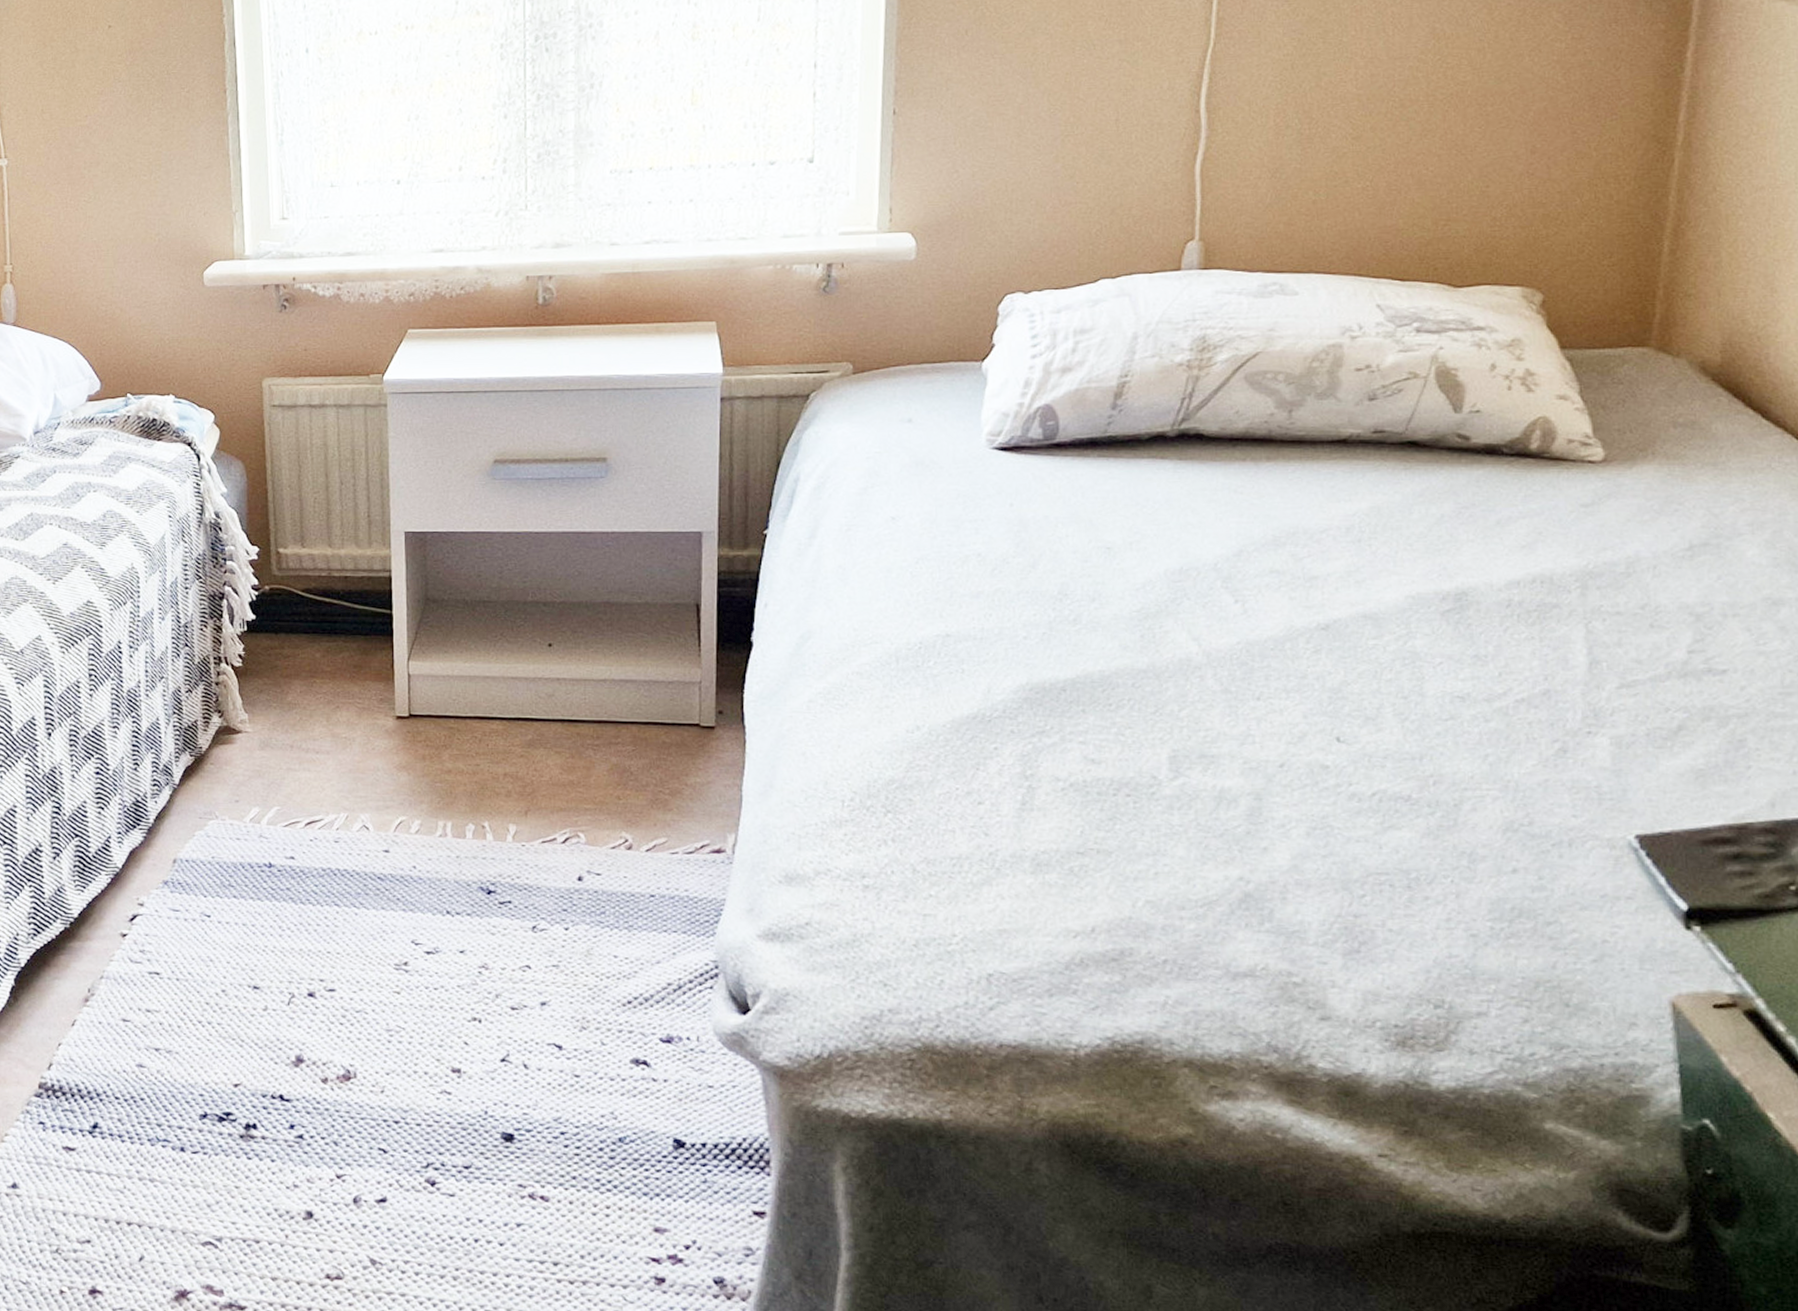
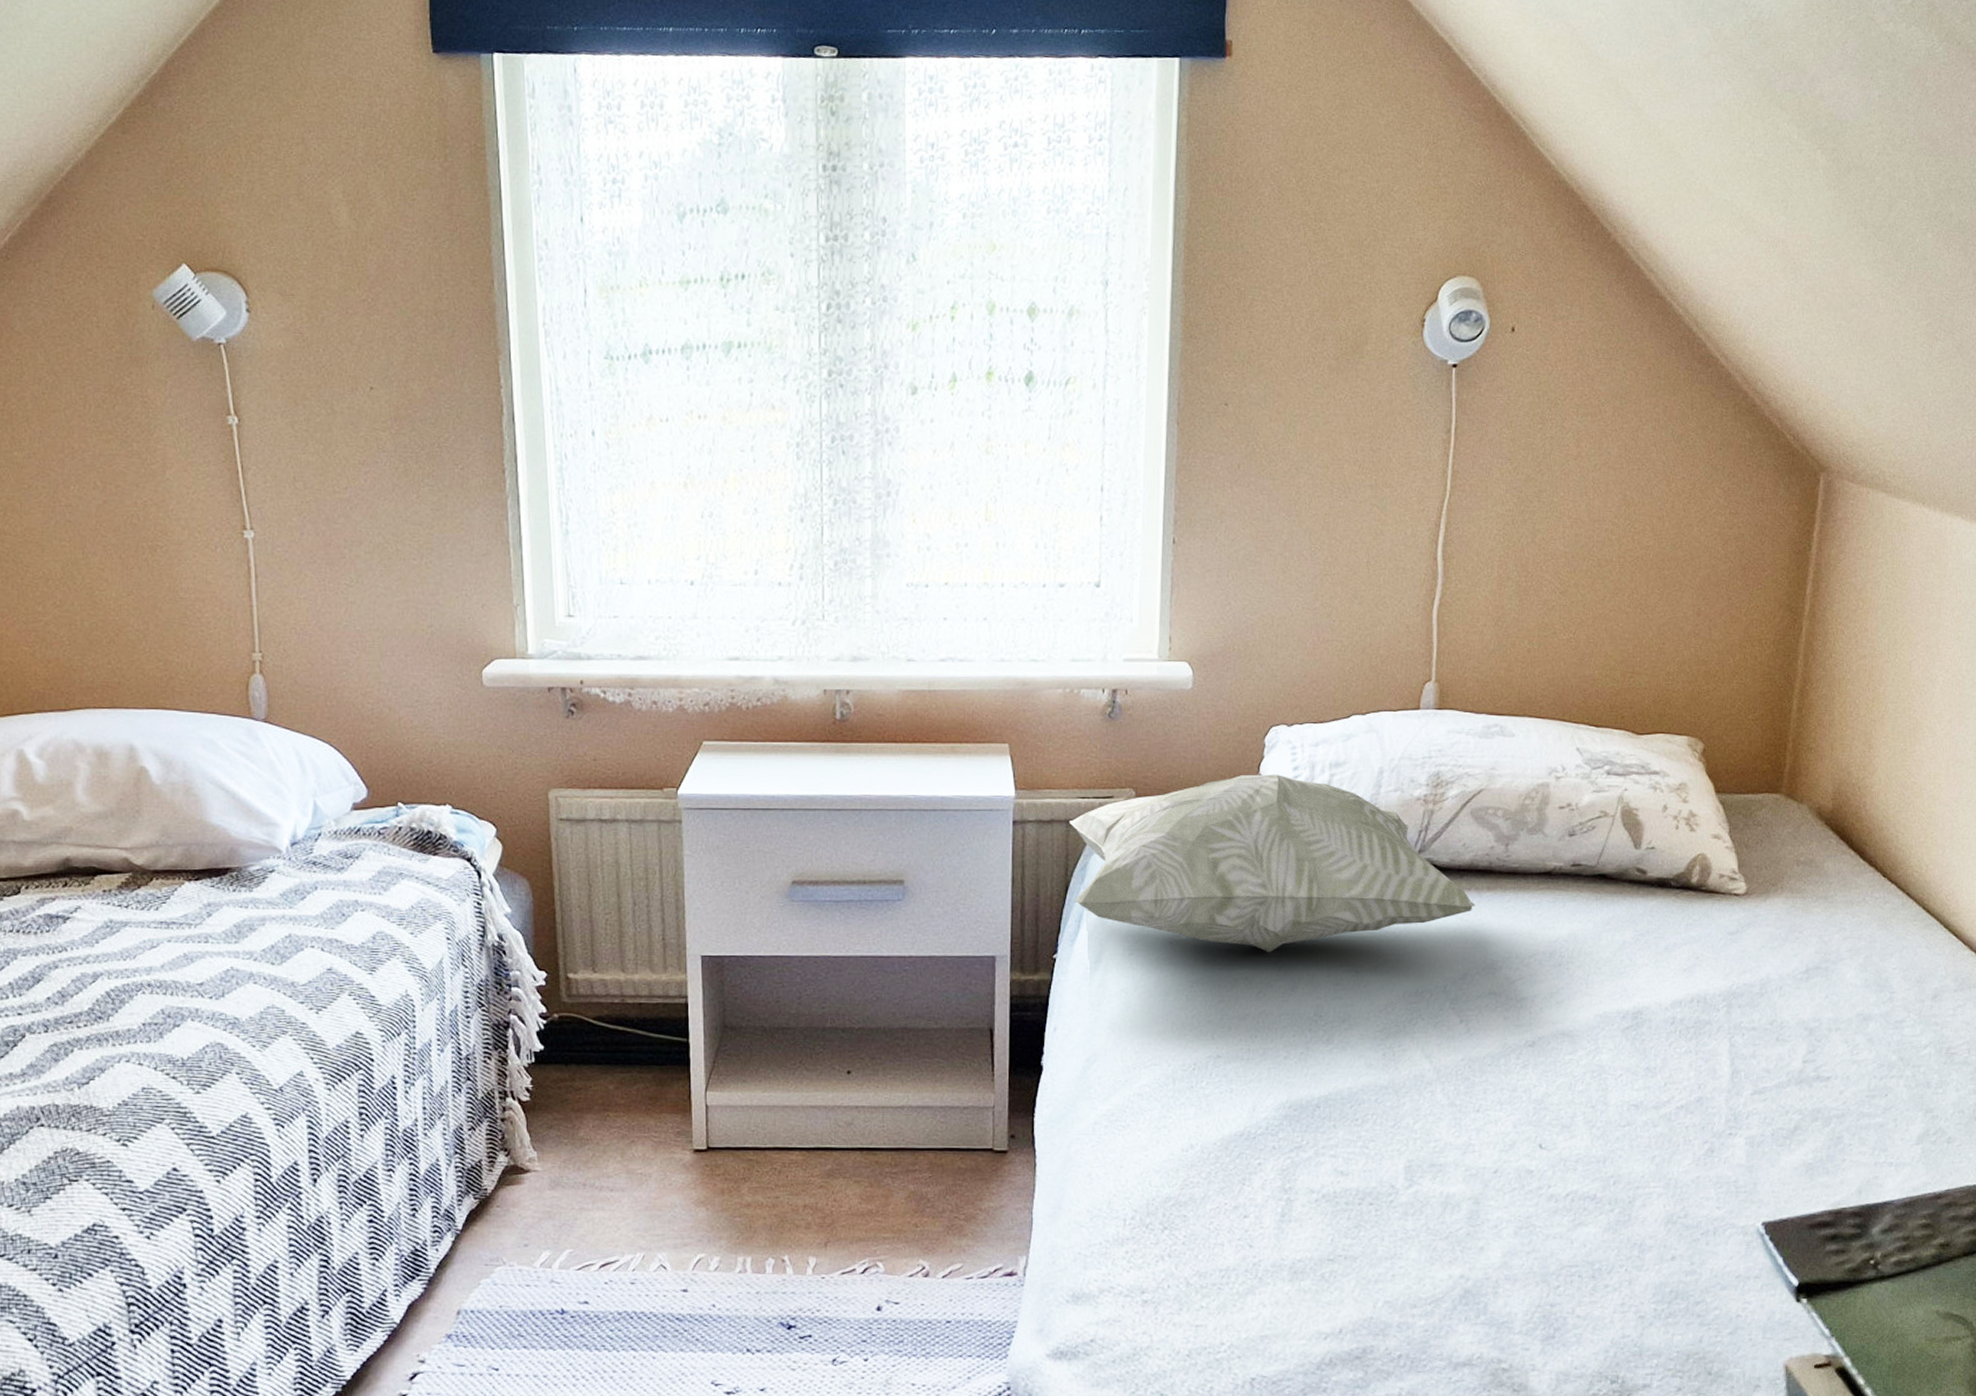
decorative pillow: none [781,343,1252,528] -> present [1069,774,1476,952]

